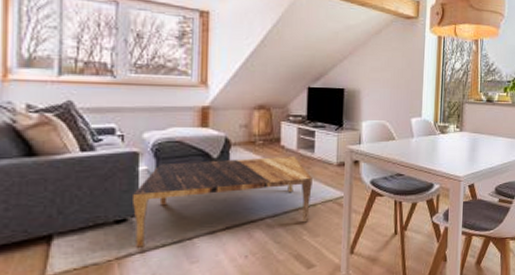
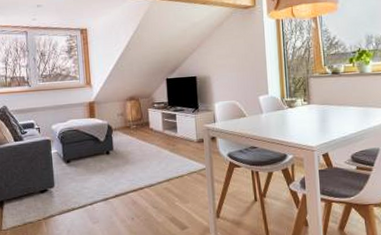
coffee table: present [133,155,312,248] -> none [50,136,179,211]

